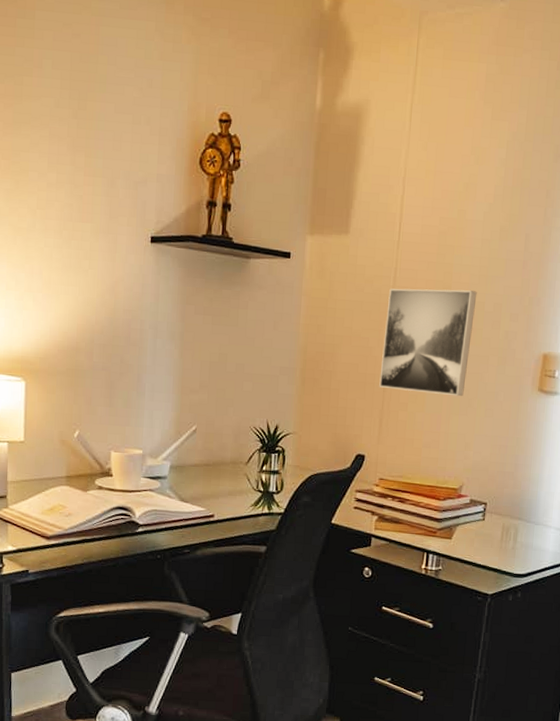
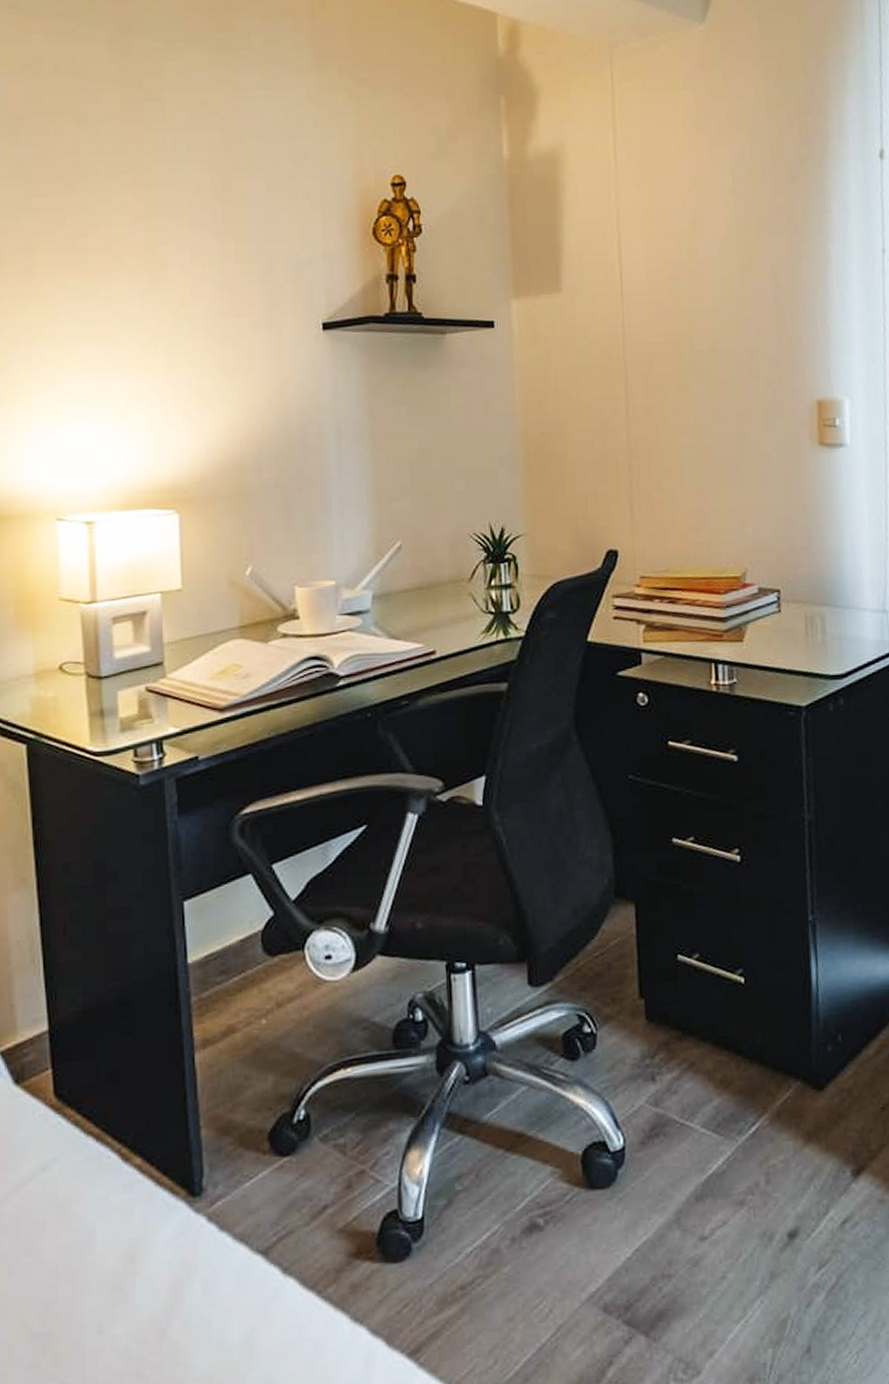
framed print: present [379,288,477,397] -> none [619,338,729,466]

